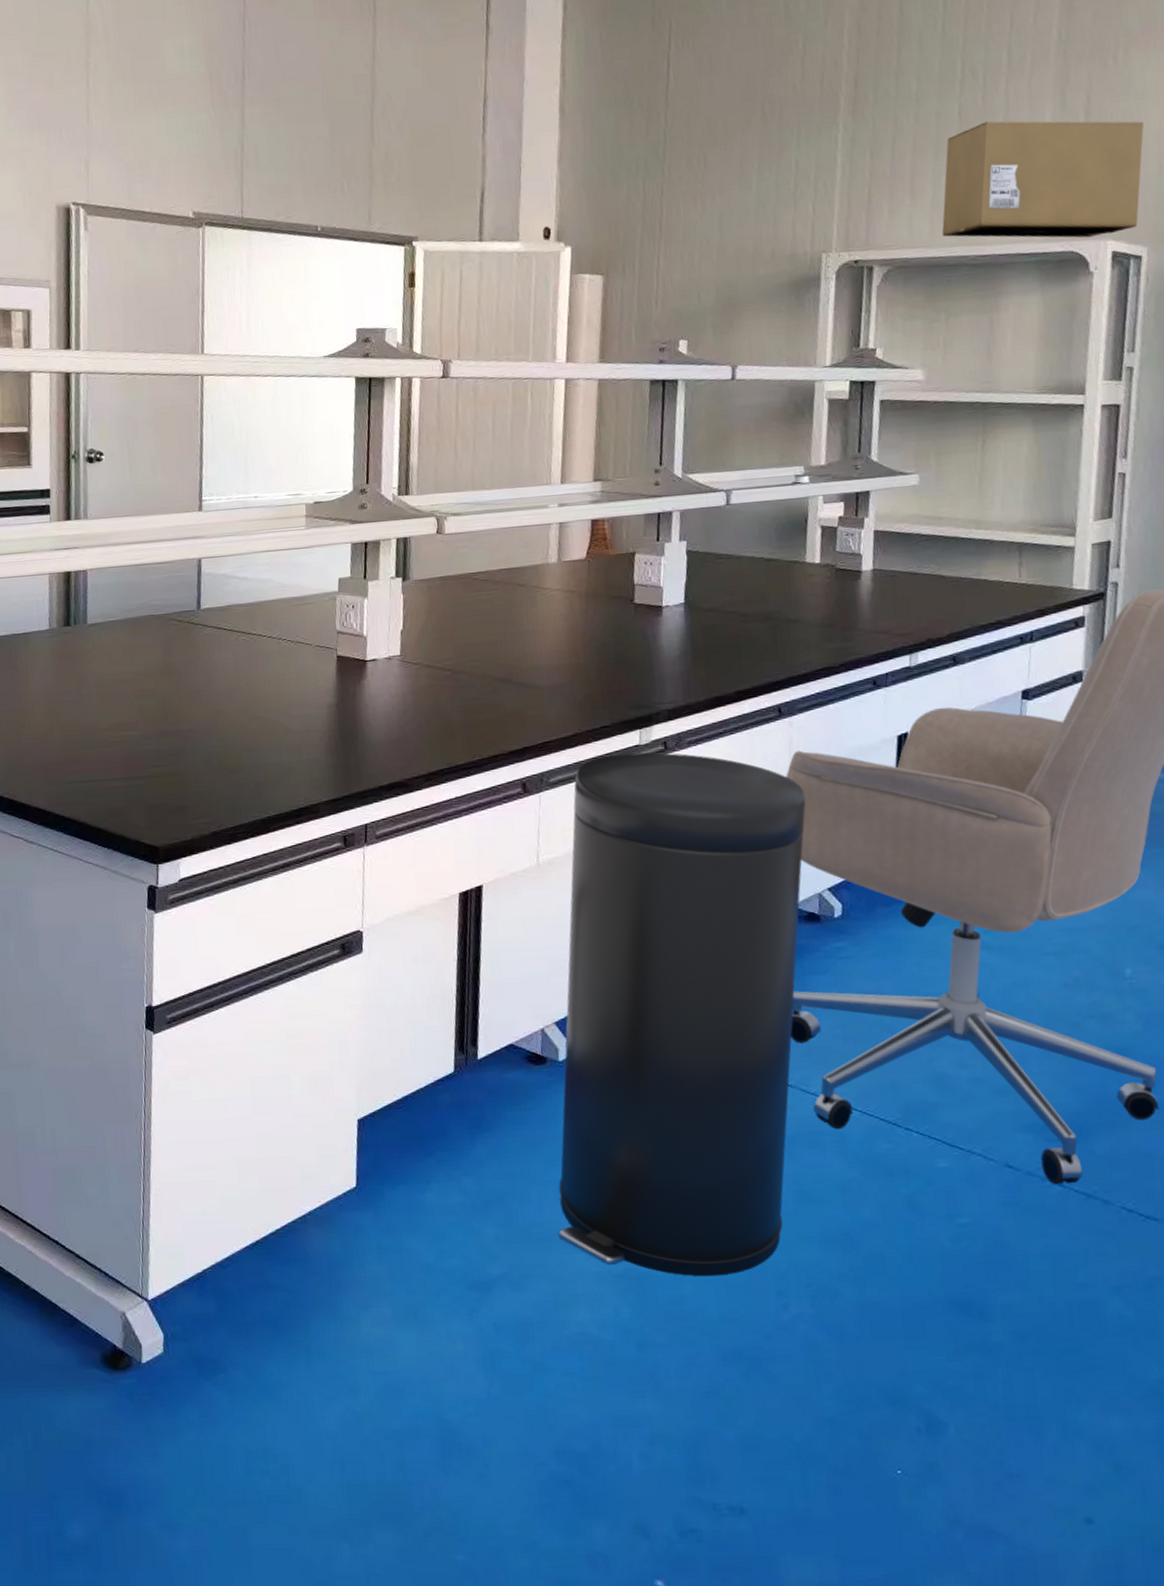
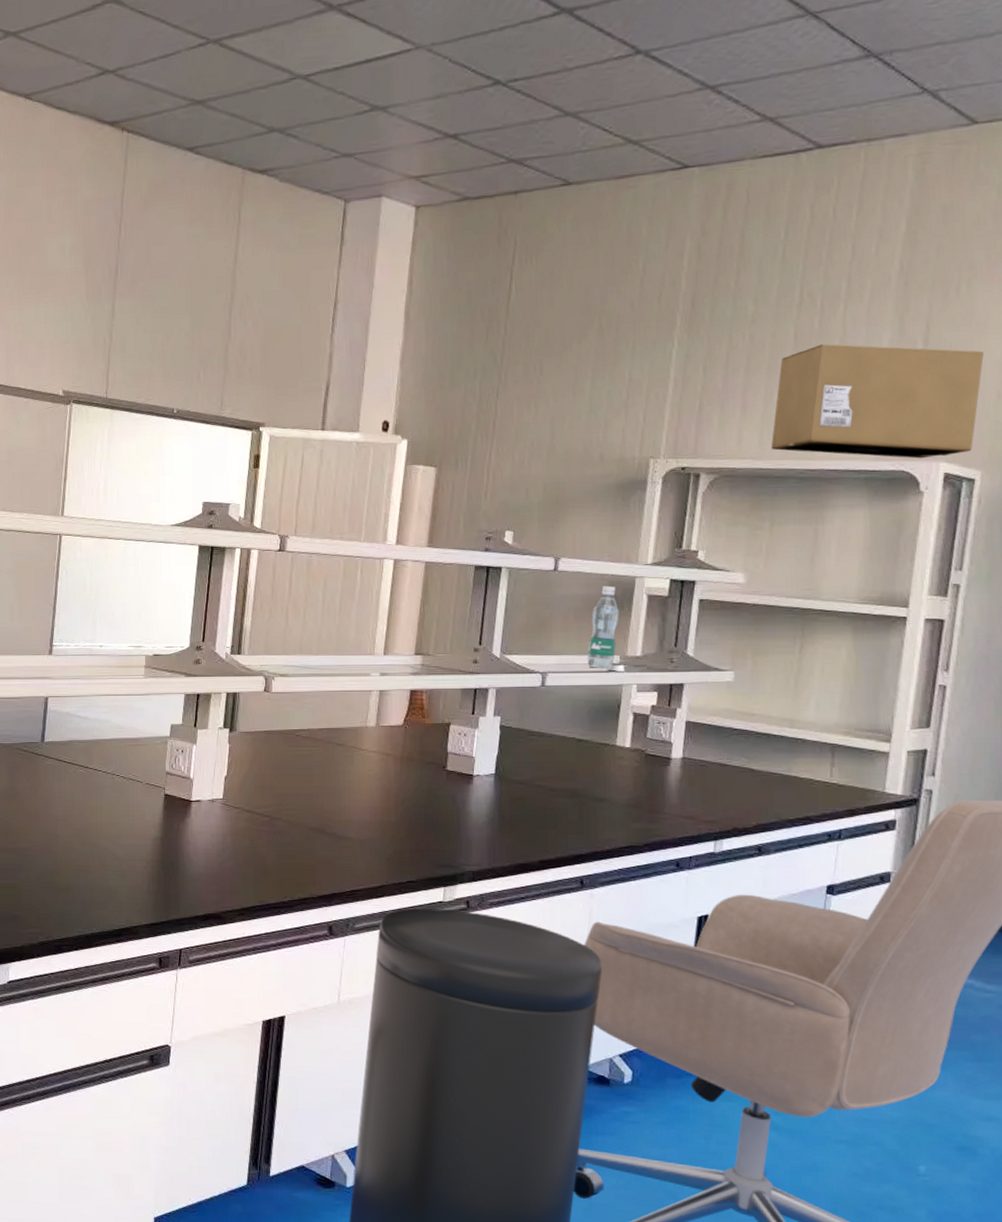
bottle: none [770,392,801,482] -> present [587,585,619,669]

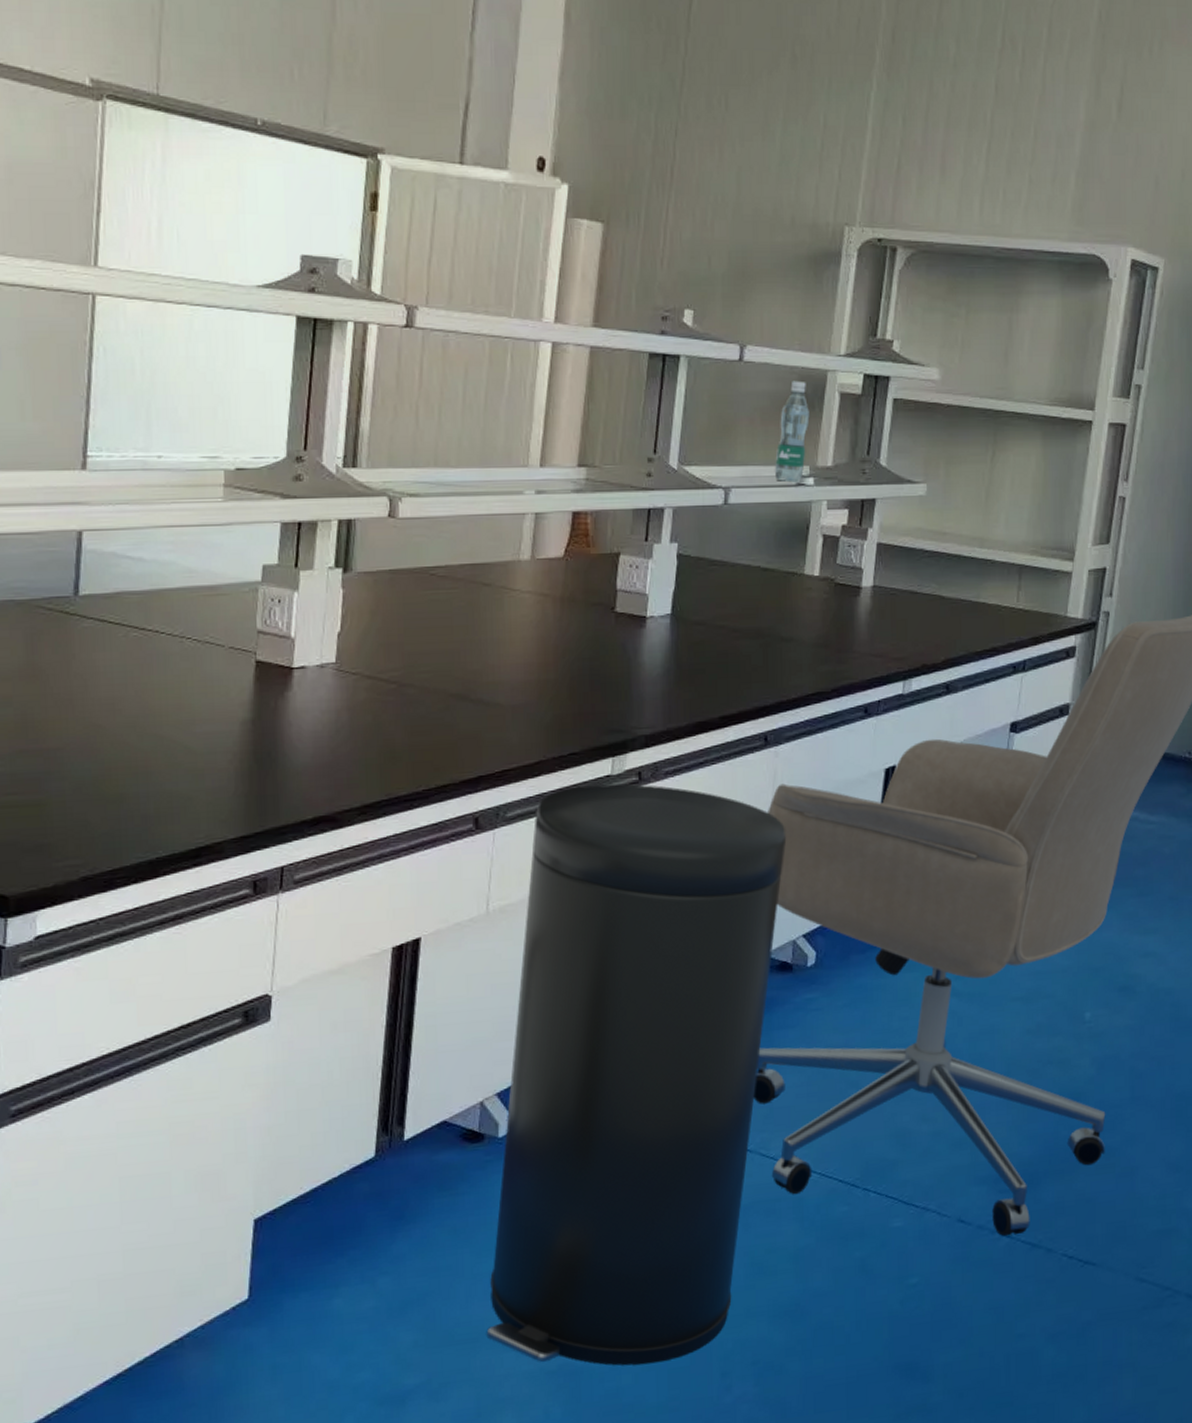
box: present [770,344,984,459] -> none [969,101,1171,242]

